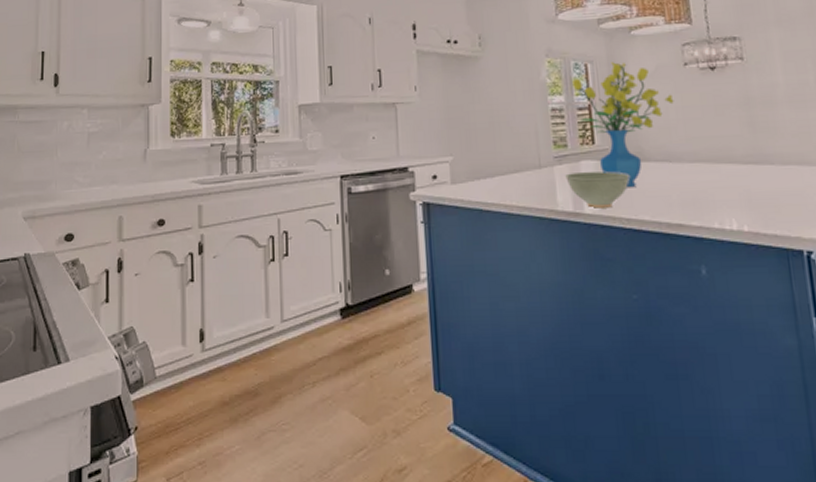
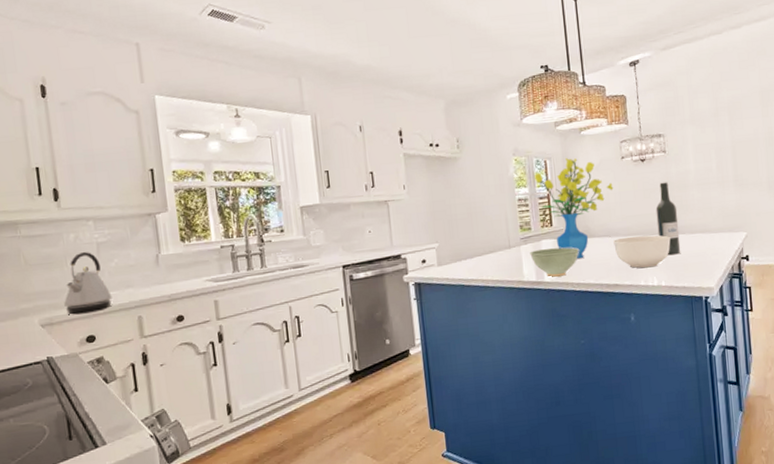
kettle: none [49,141,96,209] -> present [64,251,112,315]
bowl: none [675,163,754,206] -> present [613,235,671,269]
wine bottle: none [732,96,769,192] -> present [655,182,681,255]

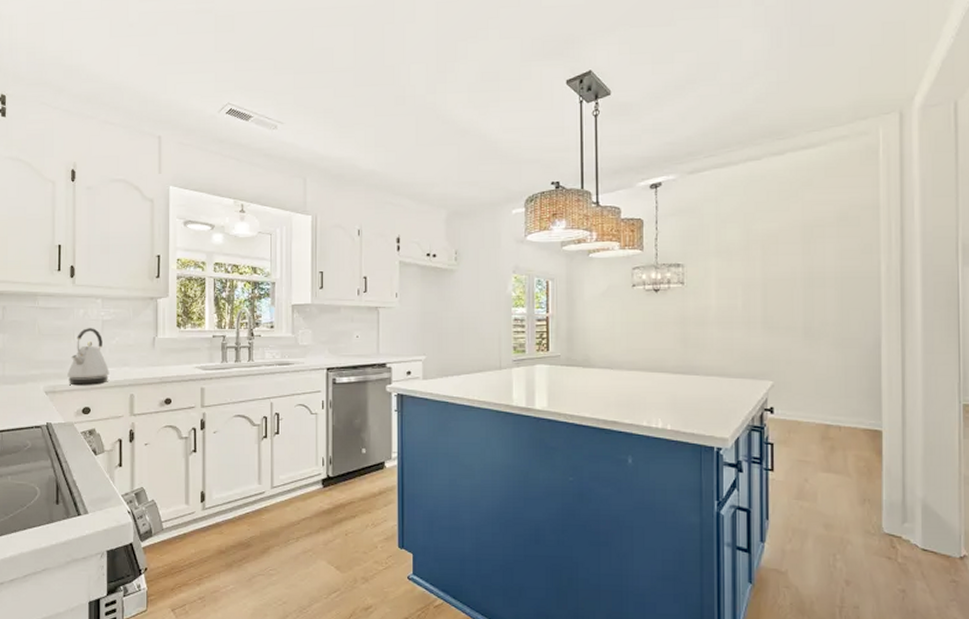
bowl: present [530,247,580,277] -> none [521,375,577,405]
bouquet: present [535,158,614,258] -> none [534,281,621,388]
bowl: present [613,235,671,269] -> none [615,371,681,408]
wine bottle: present [655,182,681,255] -> none [667,316,693,397]

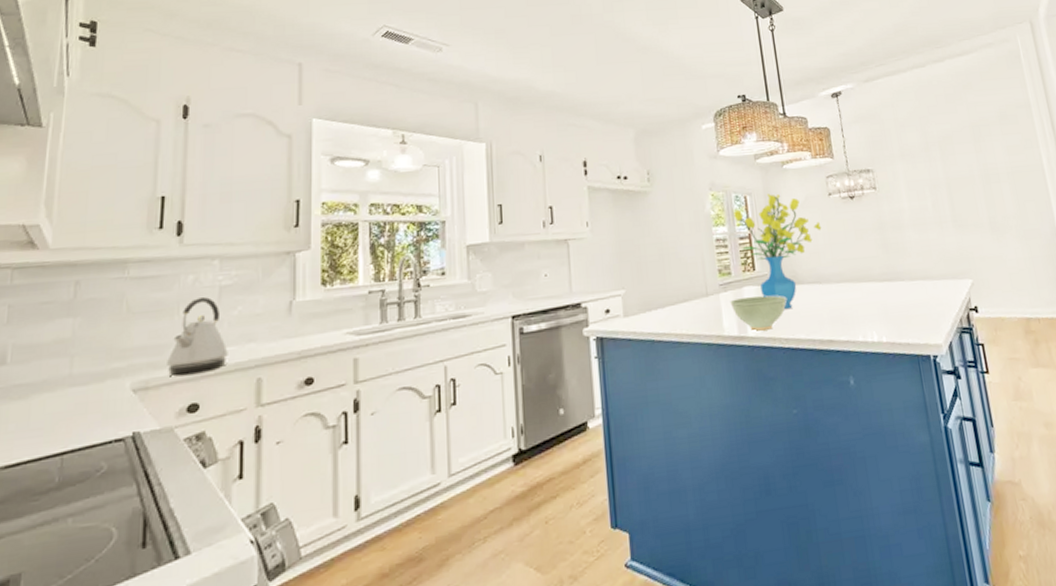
bowl: none [521,375,577,405] -> present [730,295,787,331]
bouquet: none [534,281,621,388] -> present [734,194,822,309]

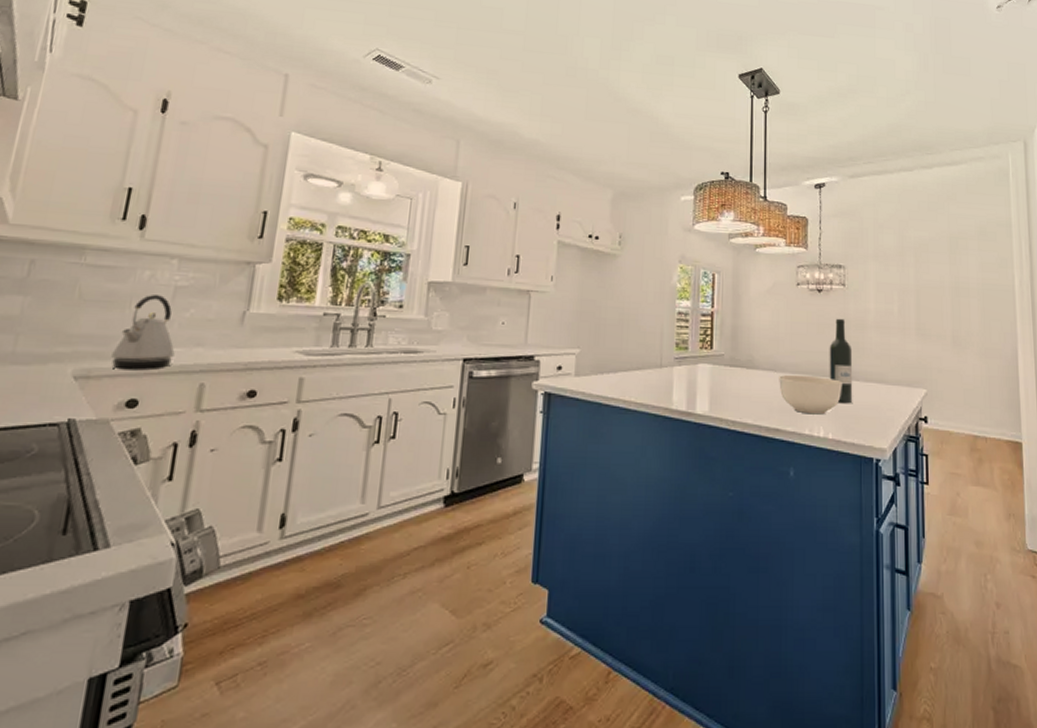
bowl: present [730,295,787,331] -> none [683,374,740,410]
bouquet: present [734,194,822,309] -> none [700,275,785,391]
bowl: none [824,282,889,321] -> present [779,374,842,415]
wine bottle: none [869,221,902,306] -> present [829,318,853,404]

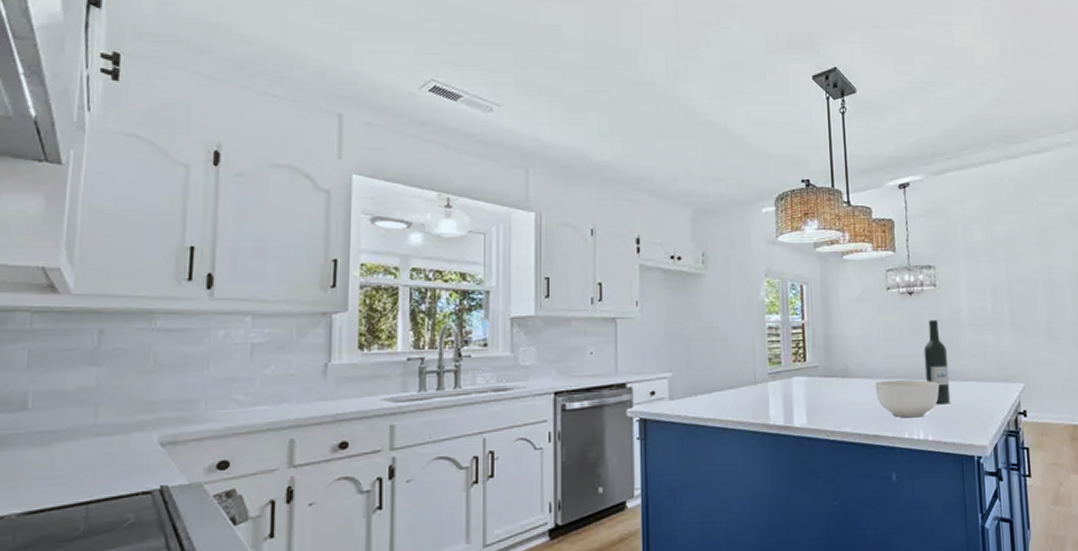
kettle: present [111,293,175,371] -> none [196,353,260,433]

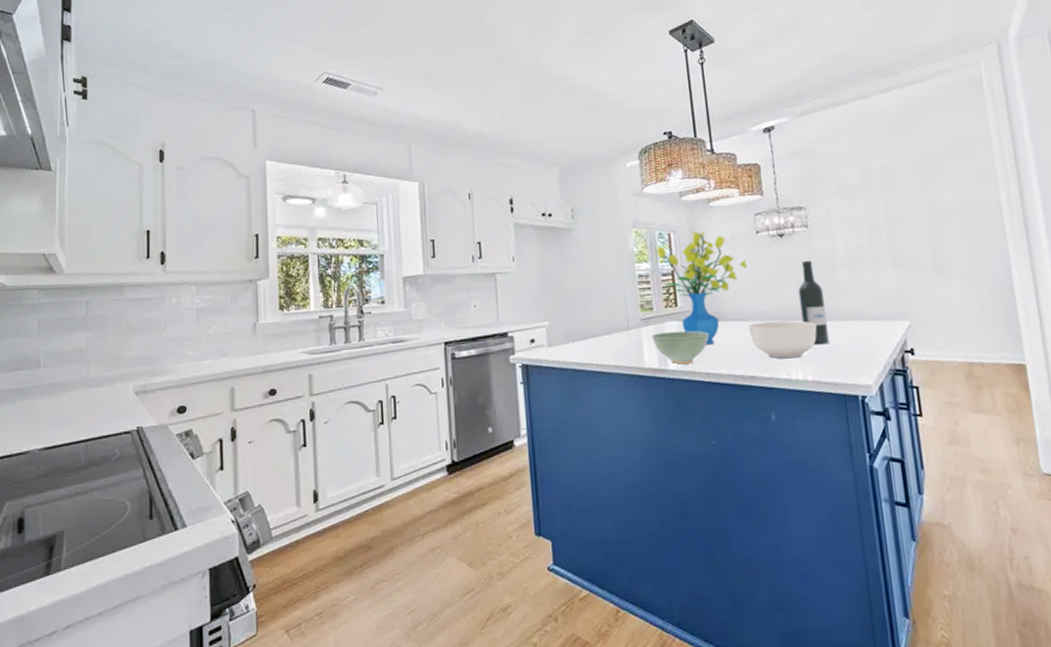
bowl: none [778,387,836,422] -> present [651,331,710,365]
bouquet: none [788,284,877,401] -> present [657,231,748,344]

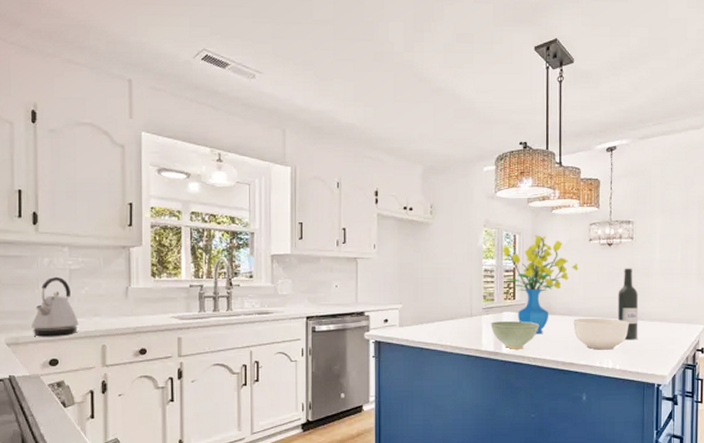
kettle: none [159,316,207,383] -> present [32,276,79,337]

